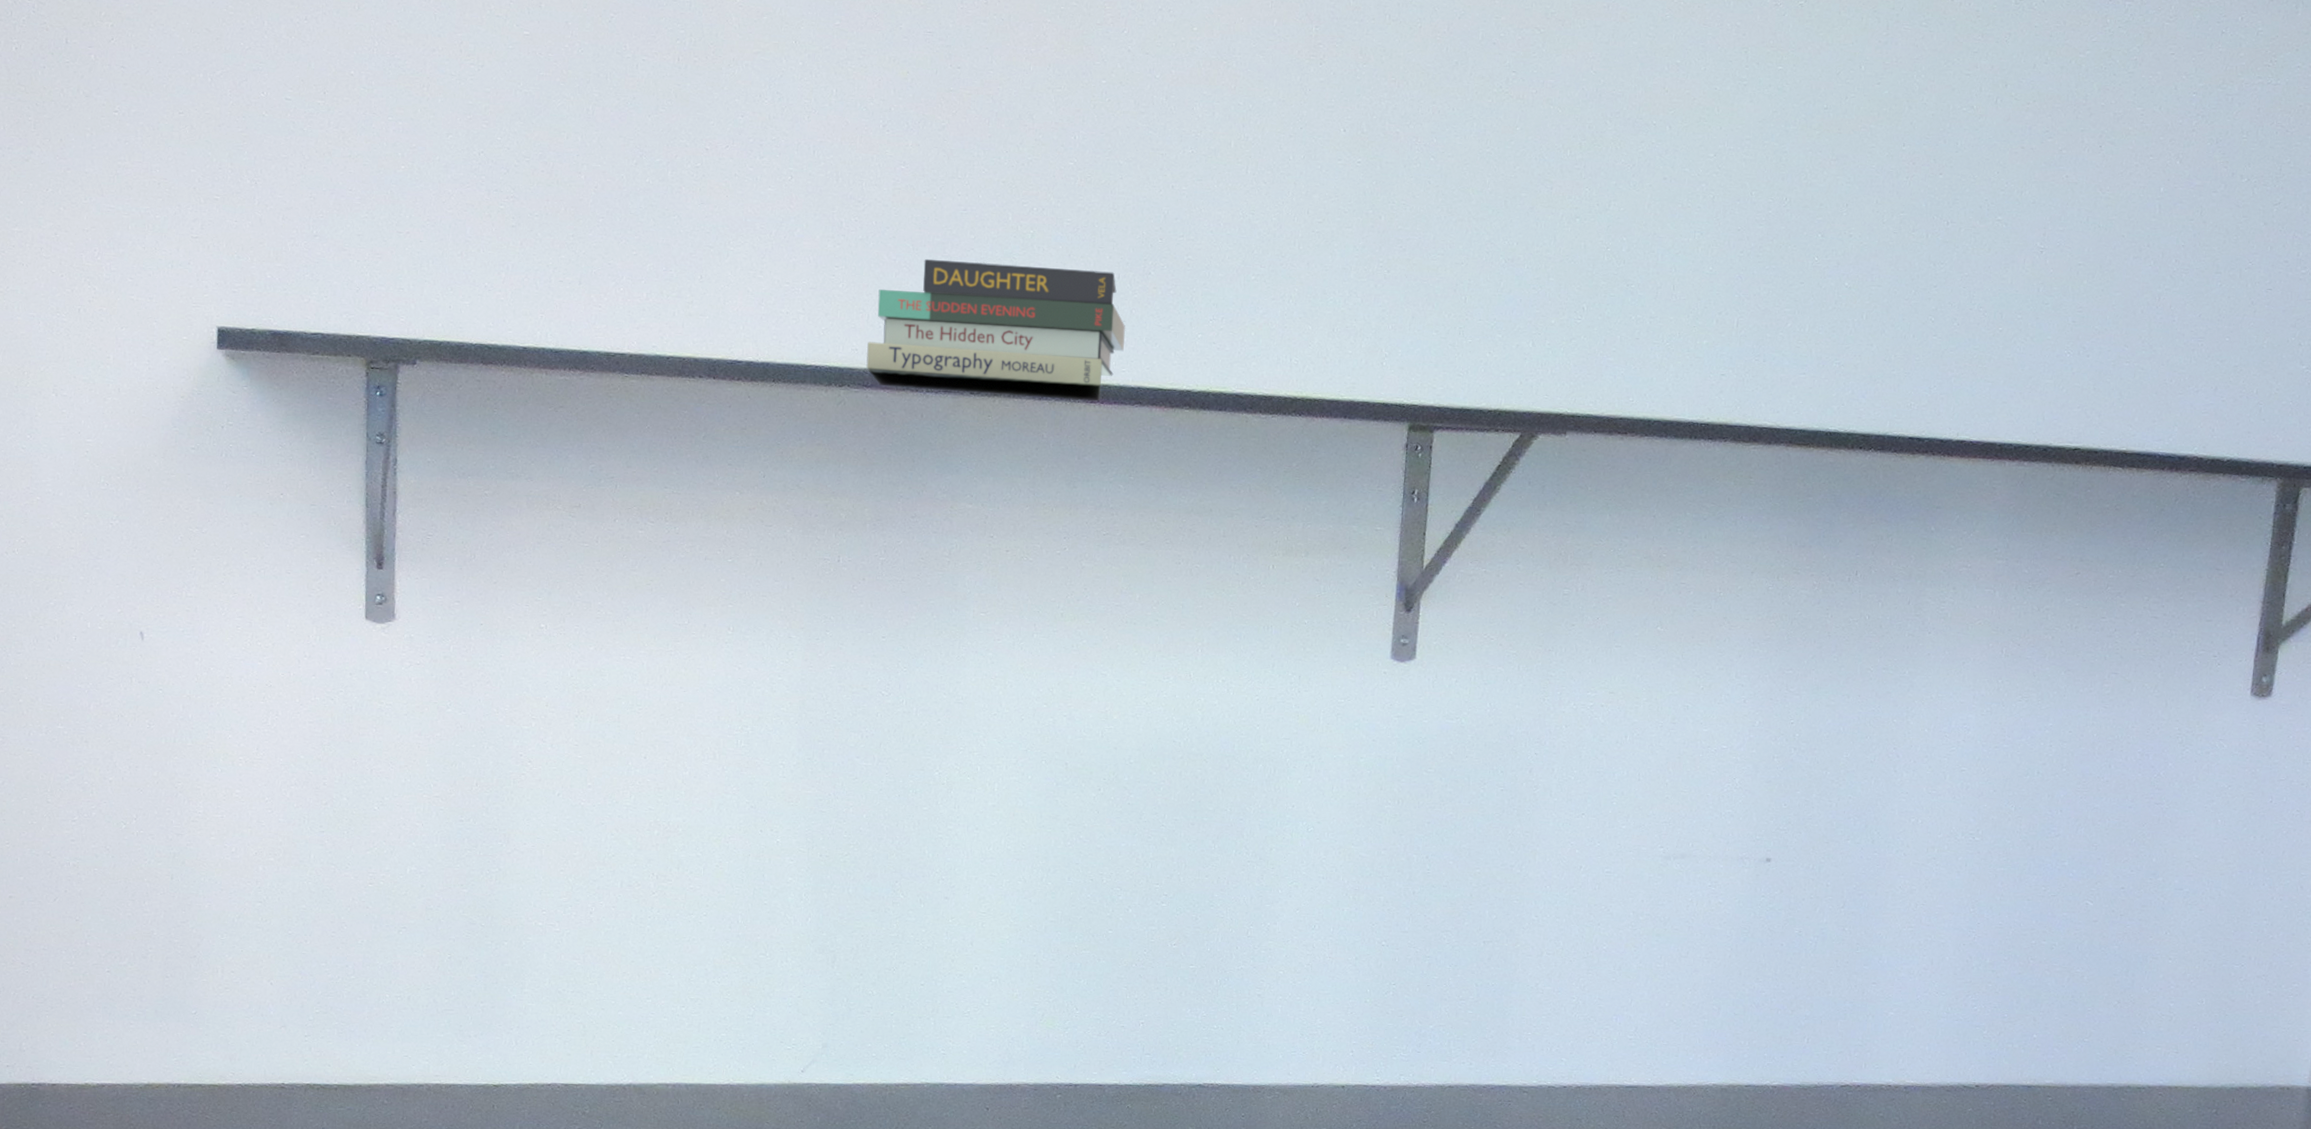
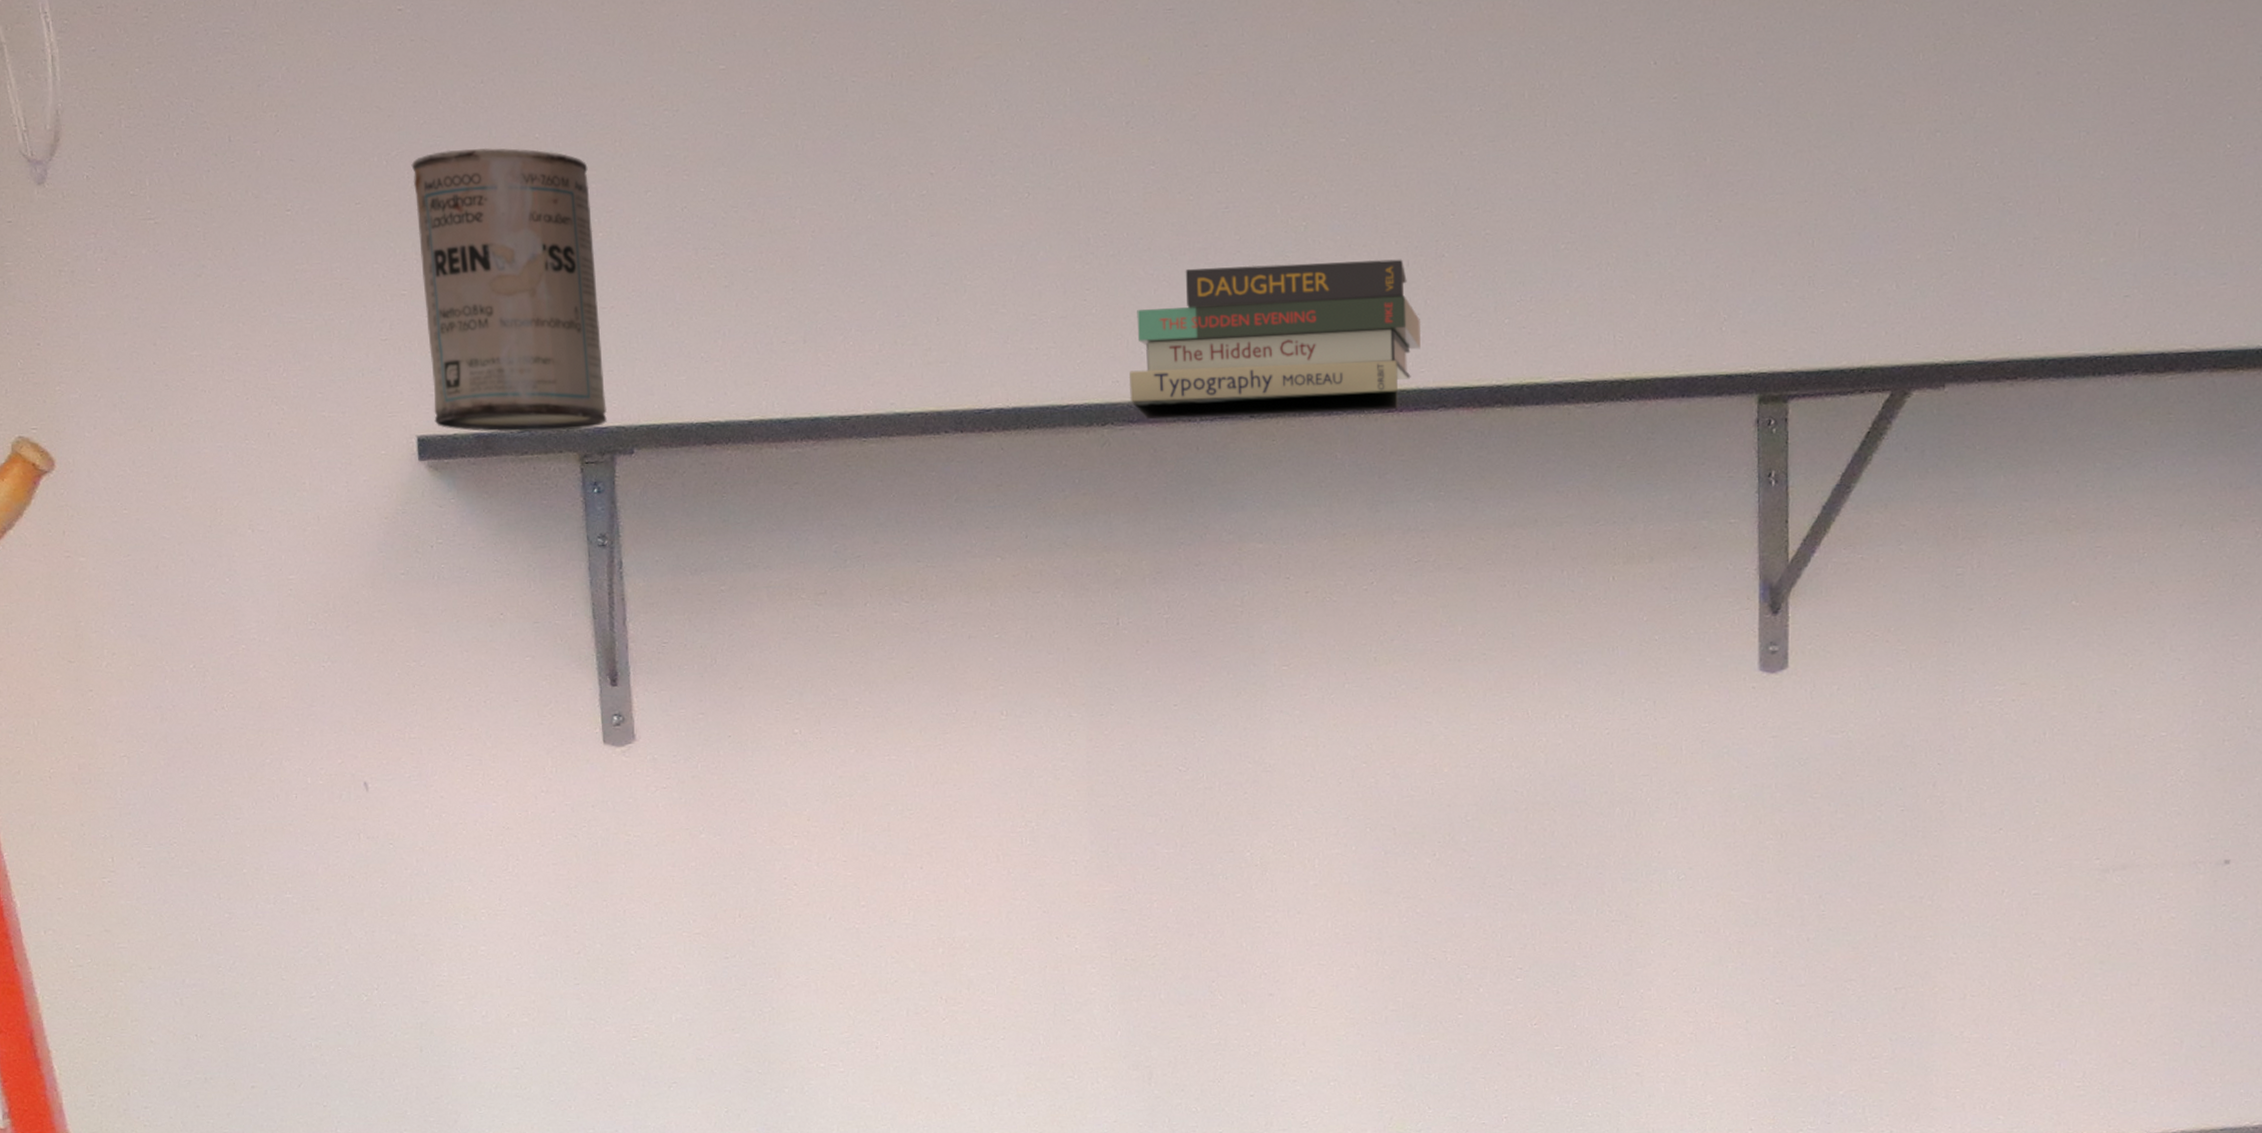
paint can: none [234,75,396,337] -> present [411,147,607,433]

